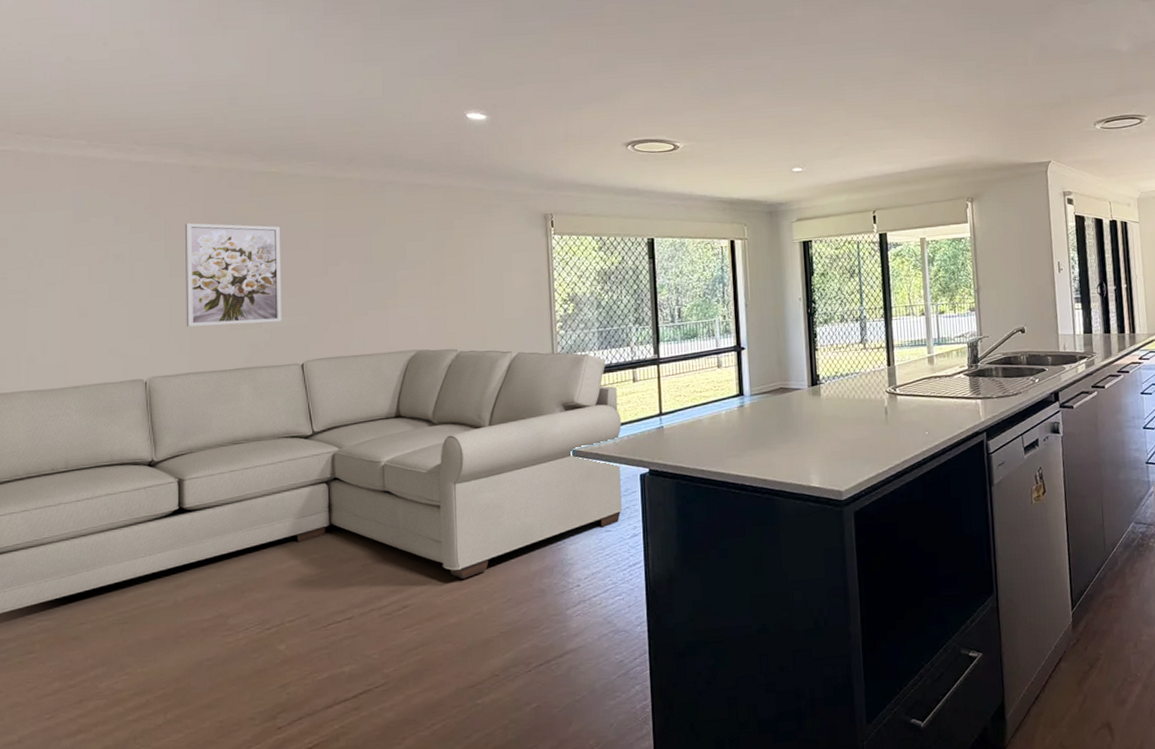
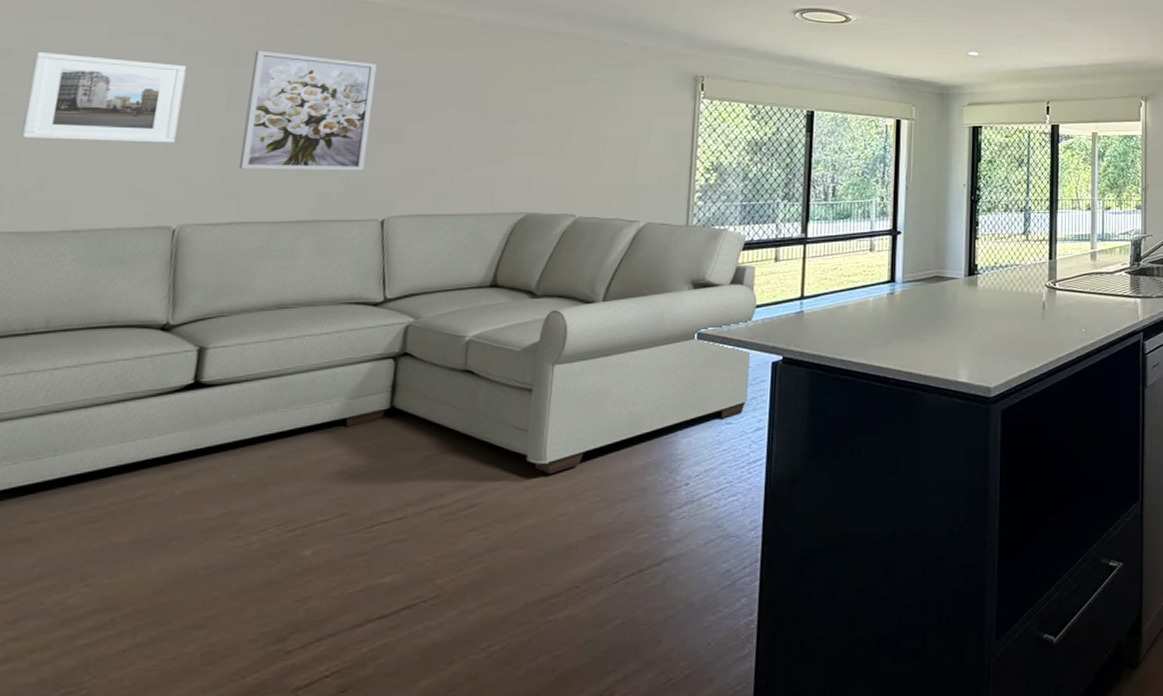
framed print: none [24,238,136,313] -> present [21,51,187,143]

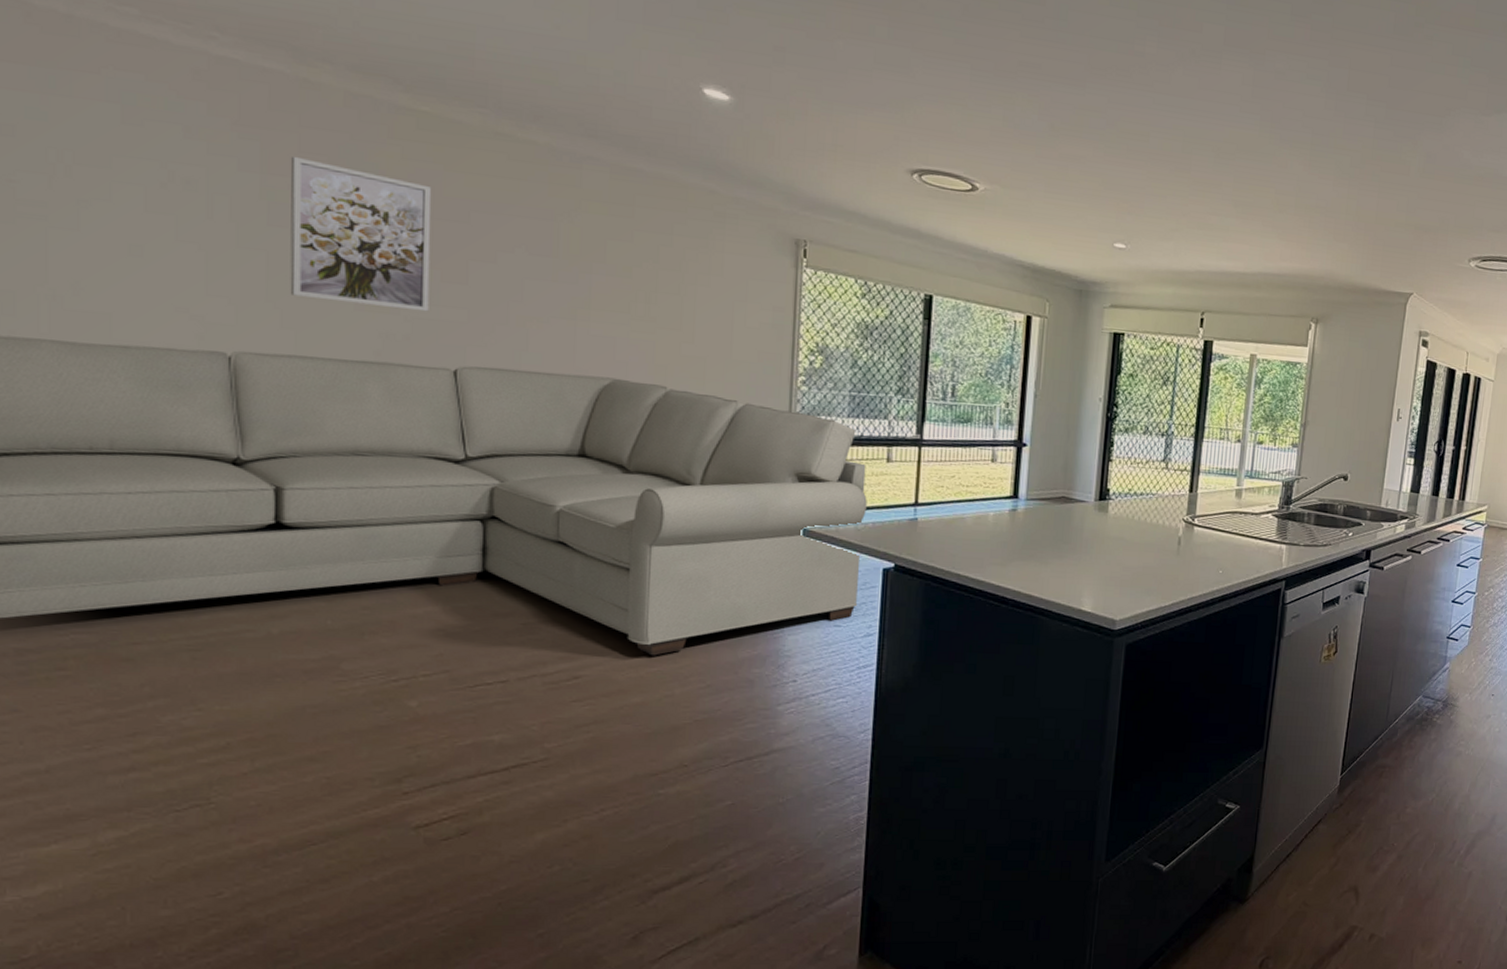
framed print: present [21,51,187,143] -> none [42,131,216,257]

